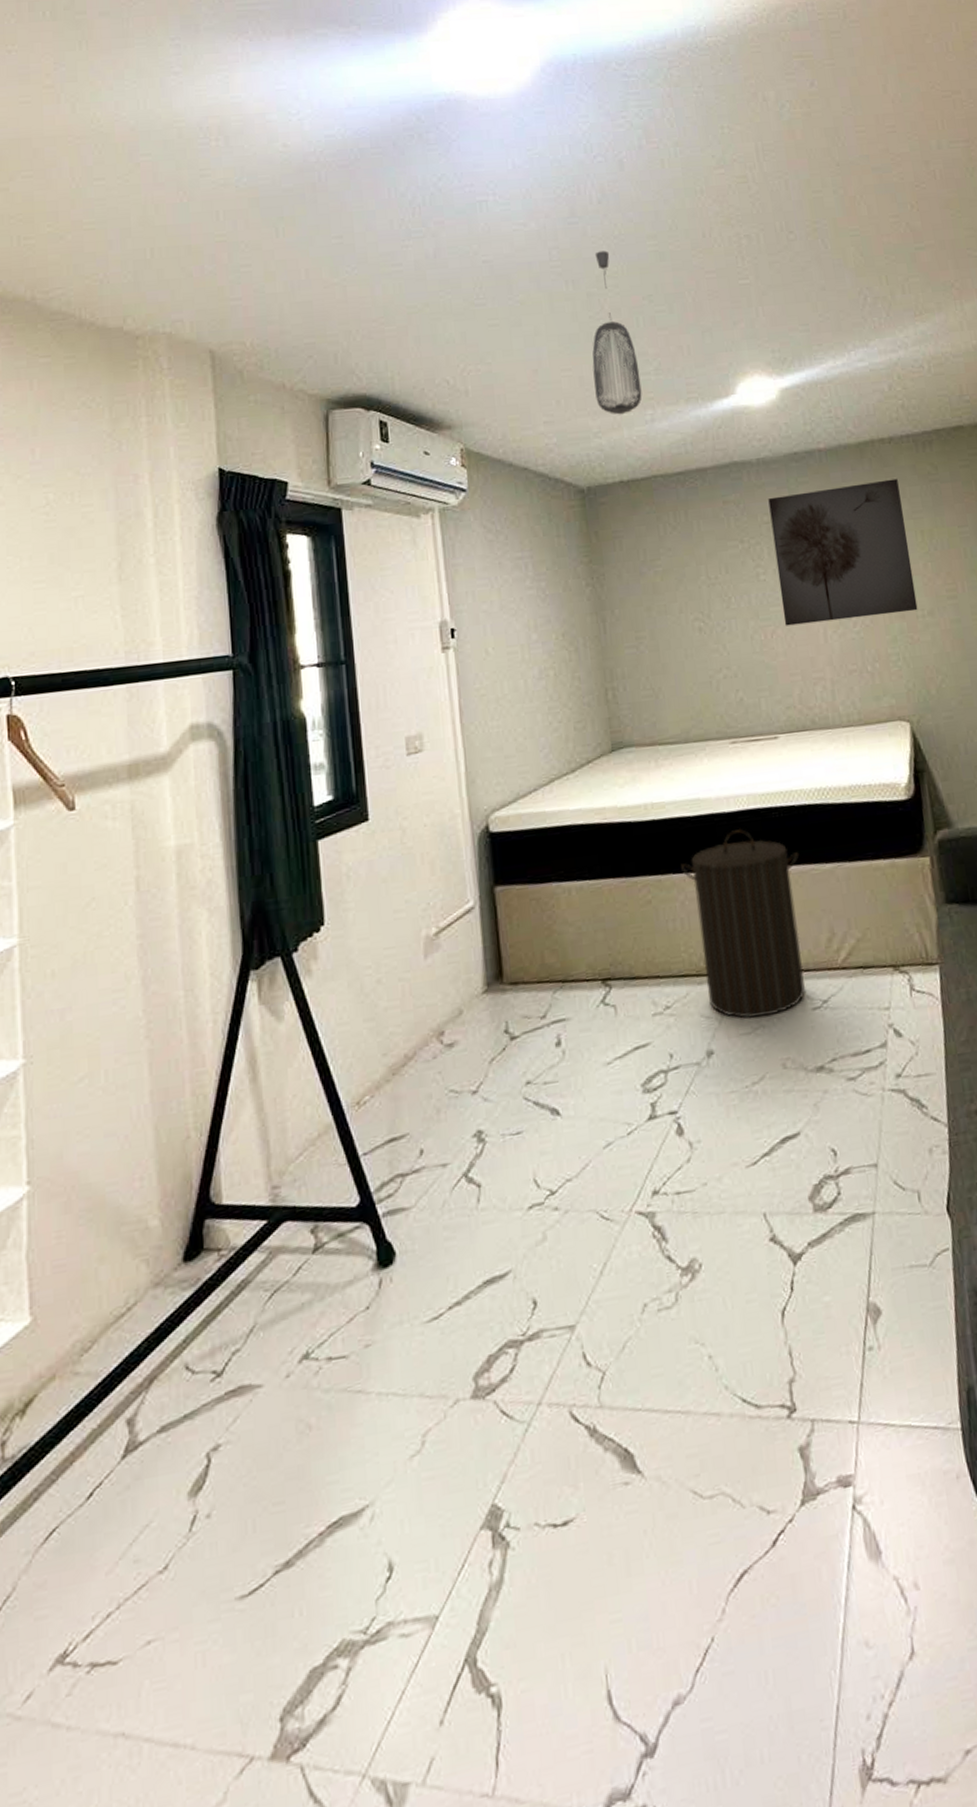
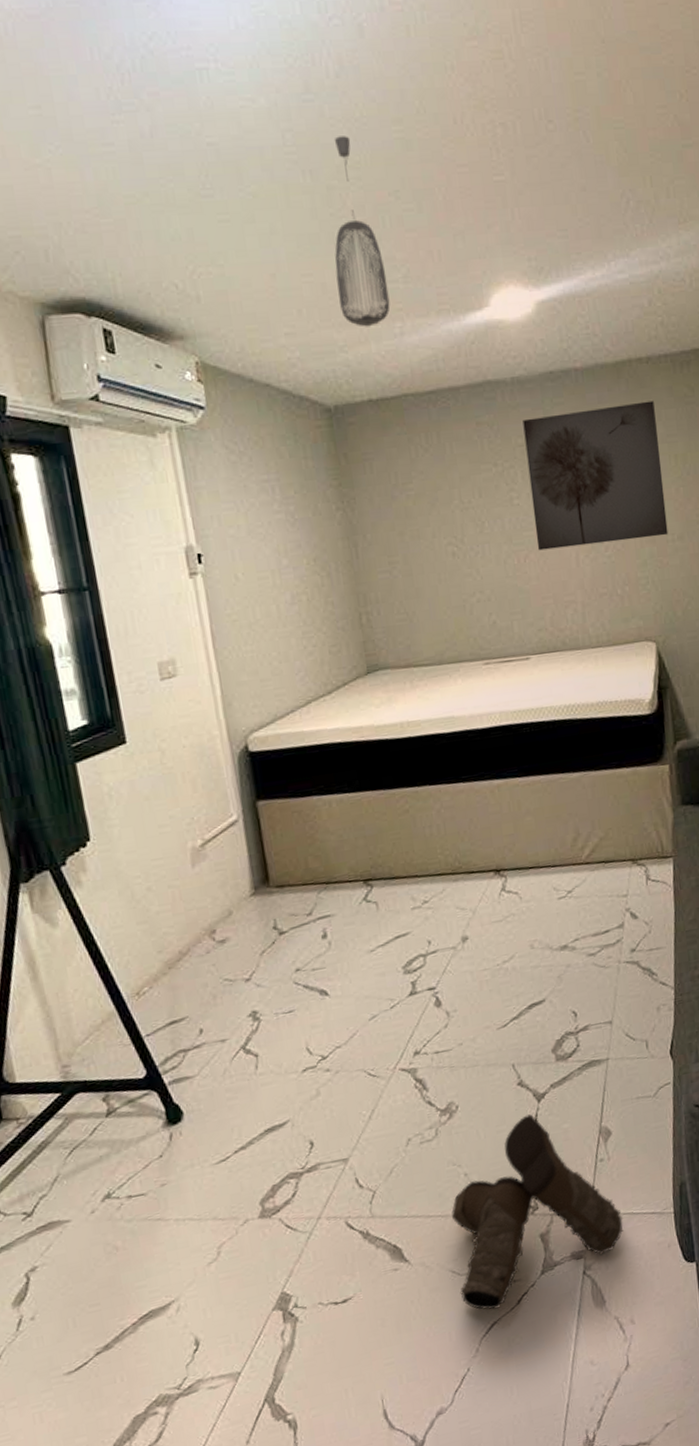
laundry hamper: present [681,828,805,1019] -> none [436,743,552,909]
boots: none [692,1280,901,1552] -> present [451,1114,624,1310]

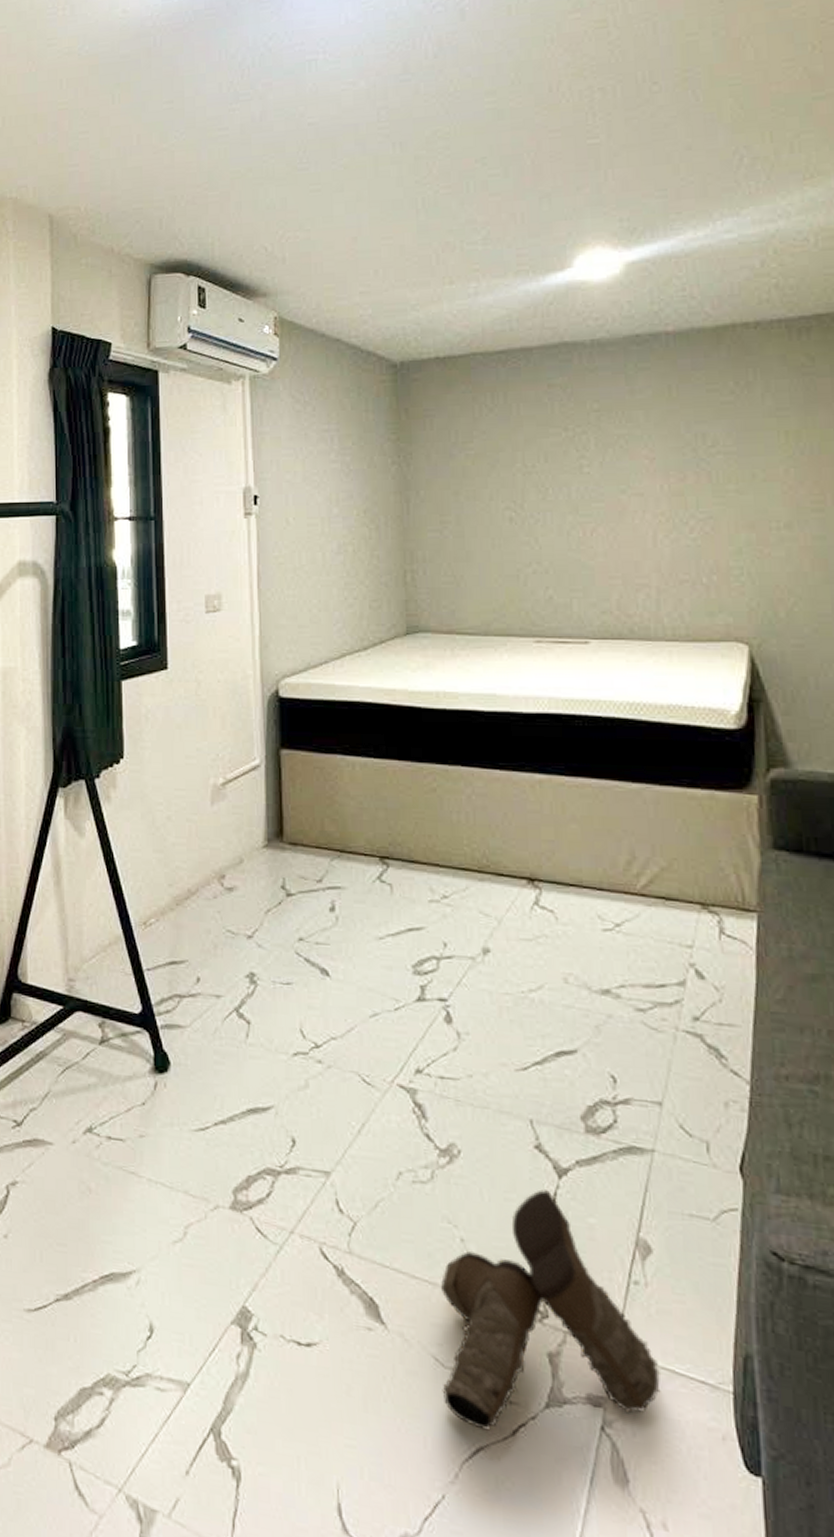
pendant light: present [334,136,390,327] -> none [415,109,467,287]
wall art: present [523,400,668,551] -> none [600,369,772,525]

